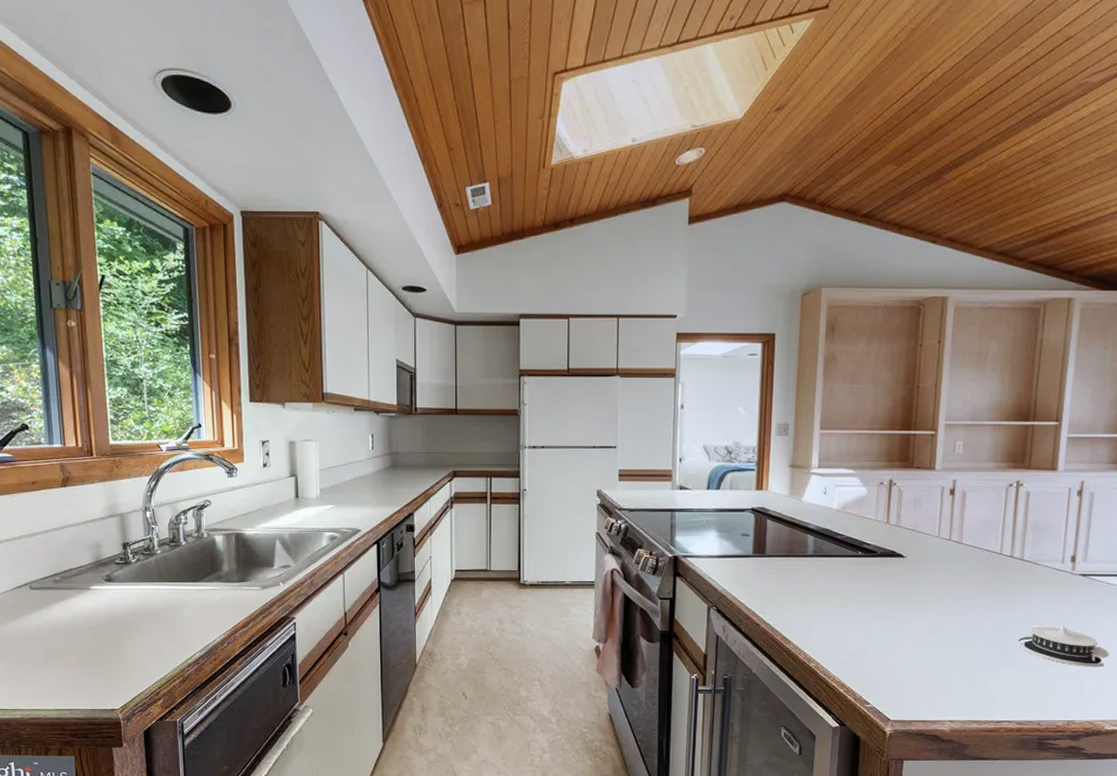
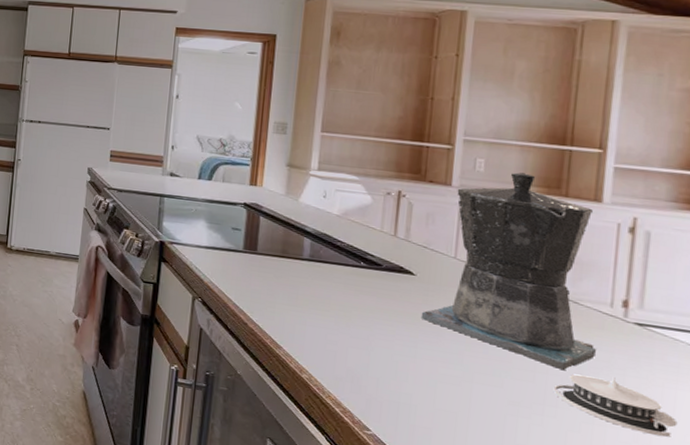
coffee maker: none [910,451,1051,625] -> present [420,172,597,371]

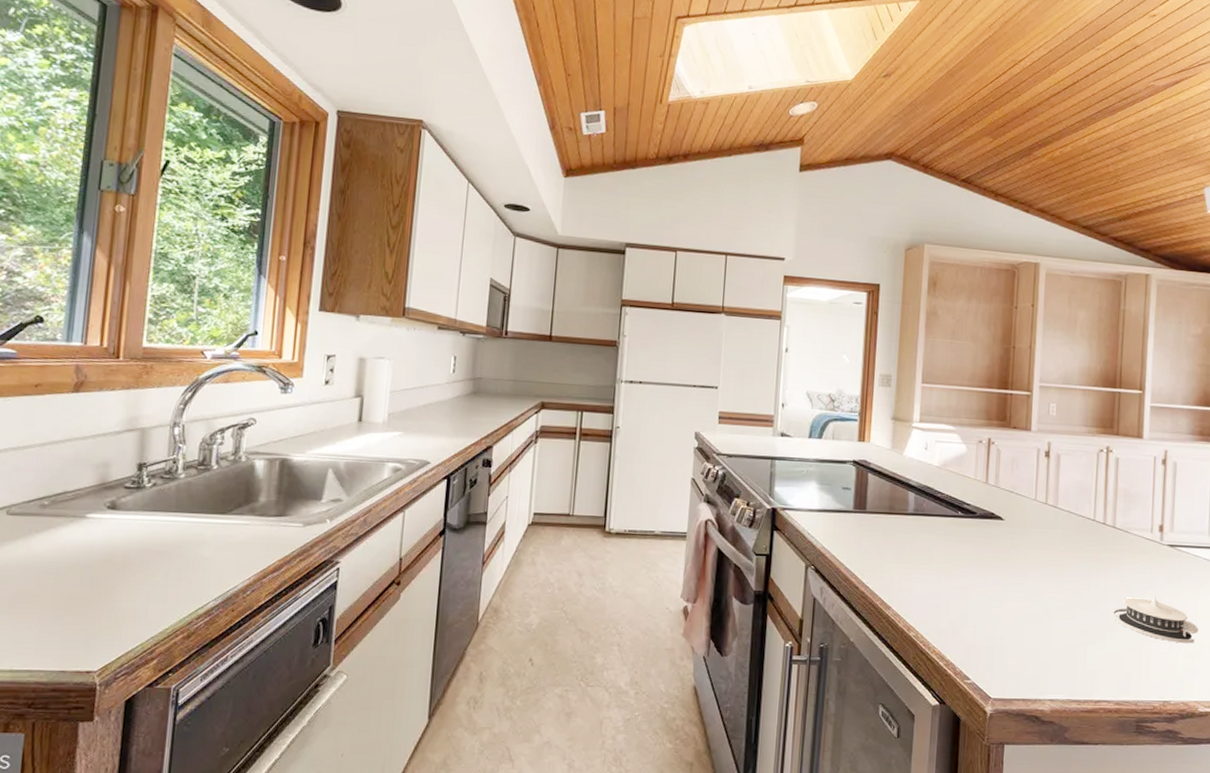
coffee maker: present [420,172,597,371] -> none [1009,415,1143,596]

